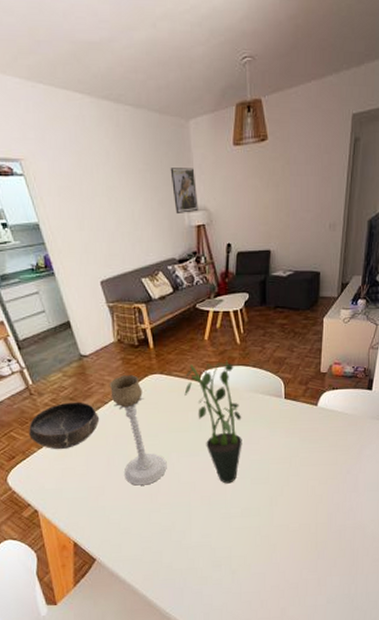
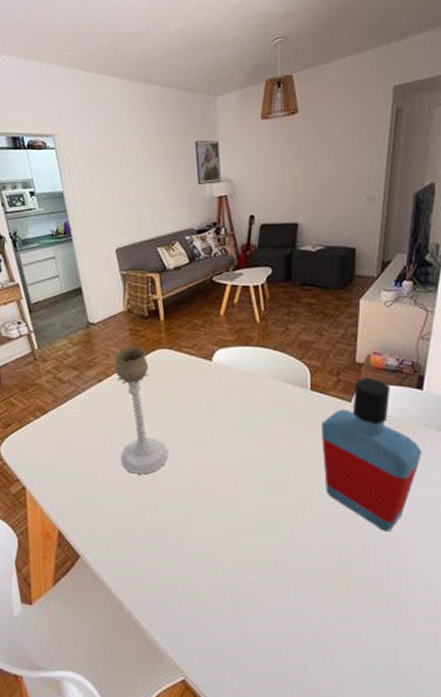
bowl: present [29,401,100,450] -> none [28,371,101,423]
potted plant: present [184,360,242,484] -> none [194,339,259,486]
bottle: none [293,384,370,503] -> present [320,378,421,532]

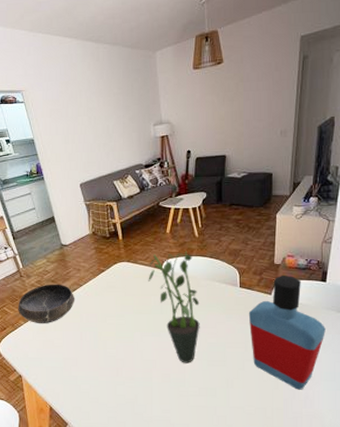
bowl: none [28,371,101,423] -> present [18,284,75,324]
candle holder: present [114,347,169,475] -> none [84,262,132,360]
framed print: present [194,141,221,186] -> none [139,90,163,128]
potted plant: none [194,339,259,486] -> present [148,251,200,363]

